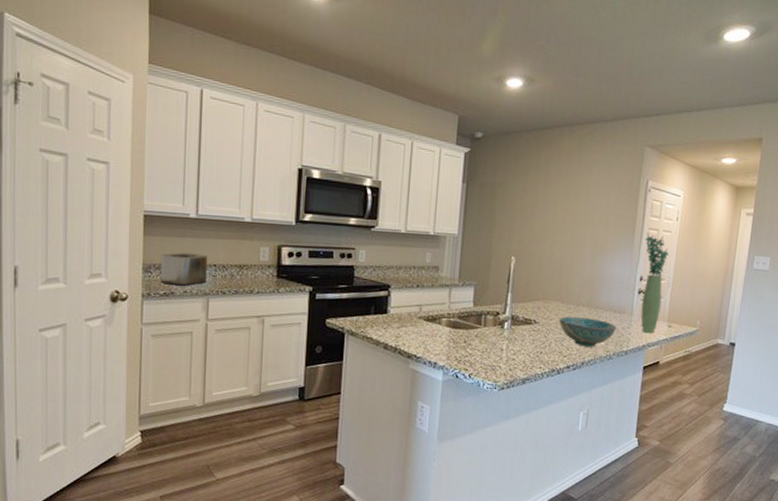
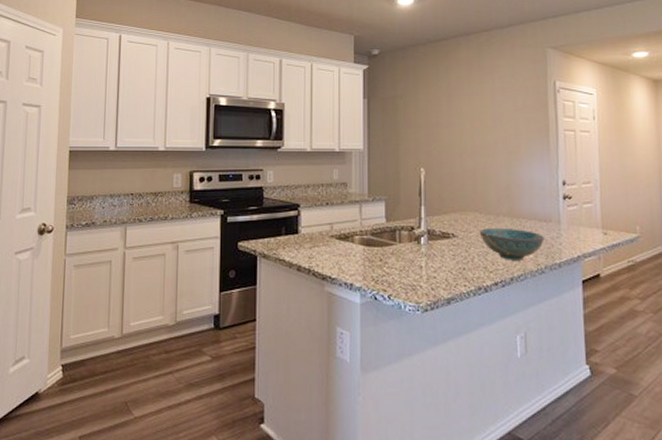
toaster: present [160,252,208,286] -> none [82,184,126,215]
vase: present [640,233,668,334] -> none [562,134,592,243]

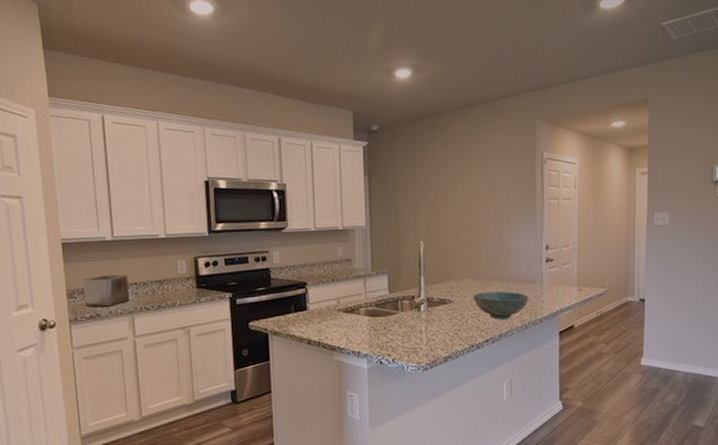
toaster: none [82,184,126,215] -> present [83,274,130,308]

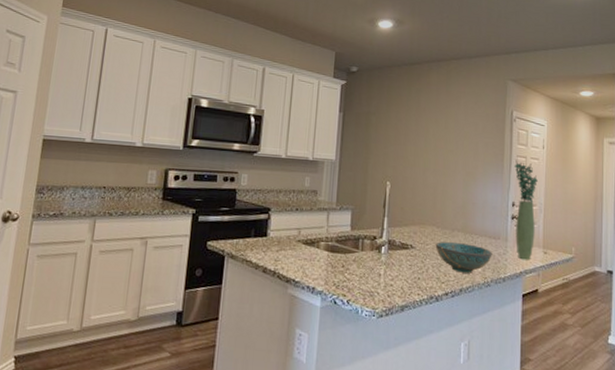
toaster: present [83,274,130,308] -> none [51,175,99,207]
vase: none [547,203,571,300] -> present [514,160,538,261]

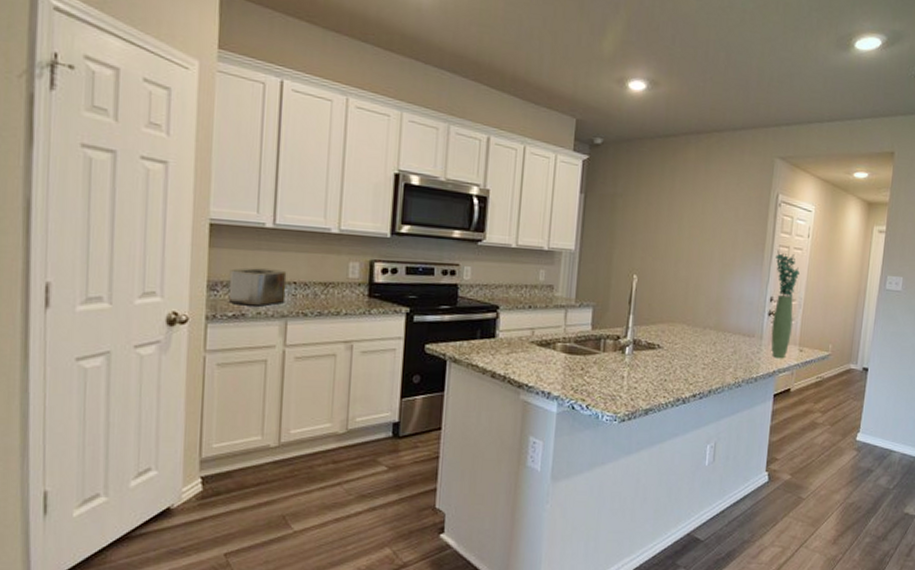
toaster: none [51,175,99,207] -> present [228,268,287,307]
decorative bowl: present [435,242,492,273] -> none [684,341,746,374]

